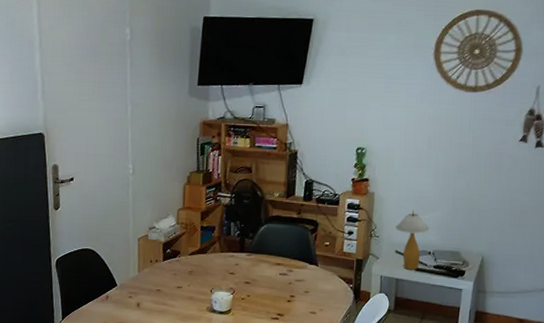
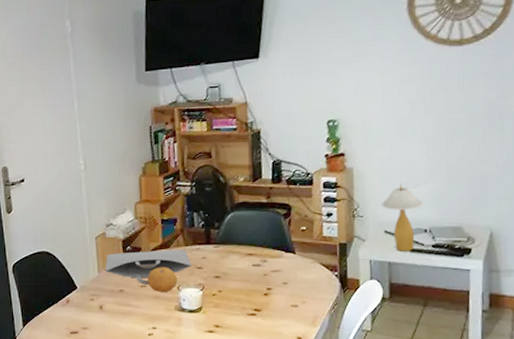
tote bag: none [145,254,226,287] -> present [105,249,192,286]
fruit: none [183,270,211,295] -> present [147,267,178,293]

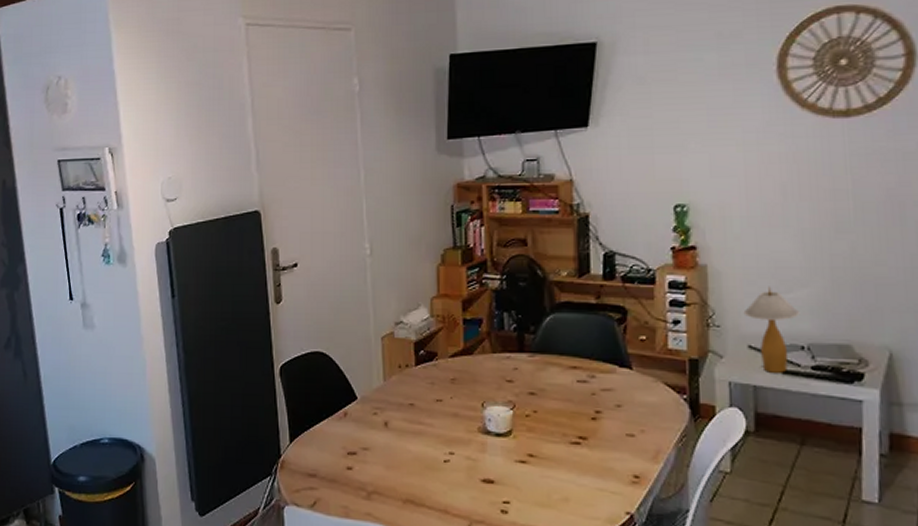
tote bag: present [105,249,192,286] -> none [392,356,501,400]
fruit: present [147,267,178,293] -> none [444,377,482,410]

